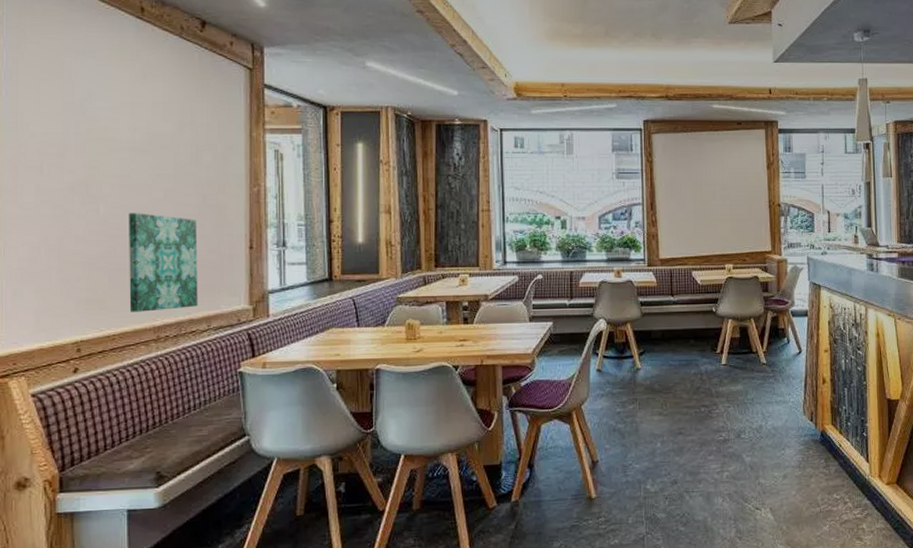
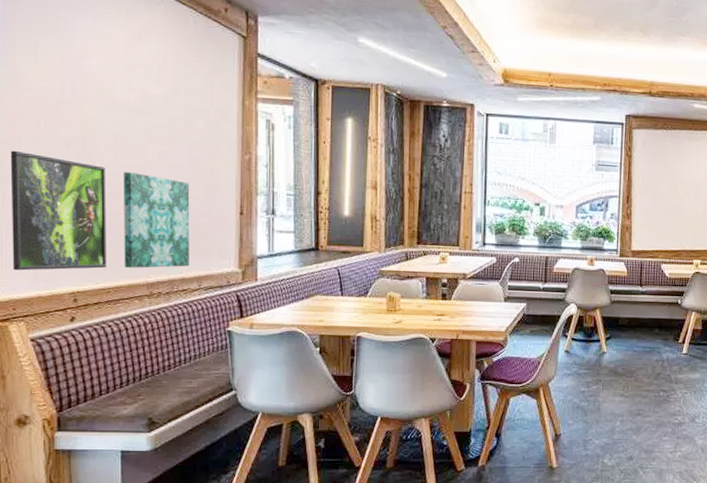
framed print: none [12,198,111,323] -> present [10,150,106,271]

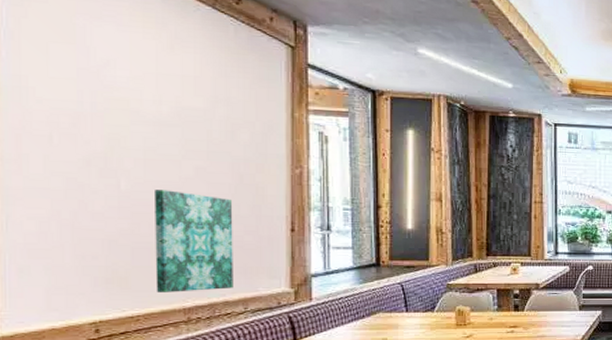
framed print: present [10,150,106,271] -> none [16,168,135,301]

